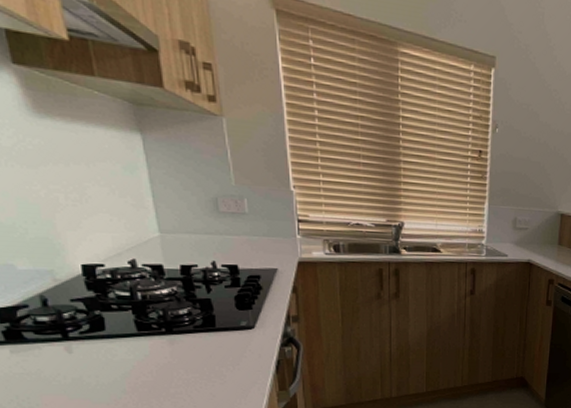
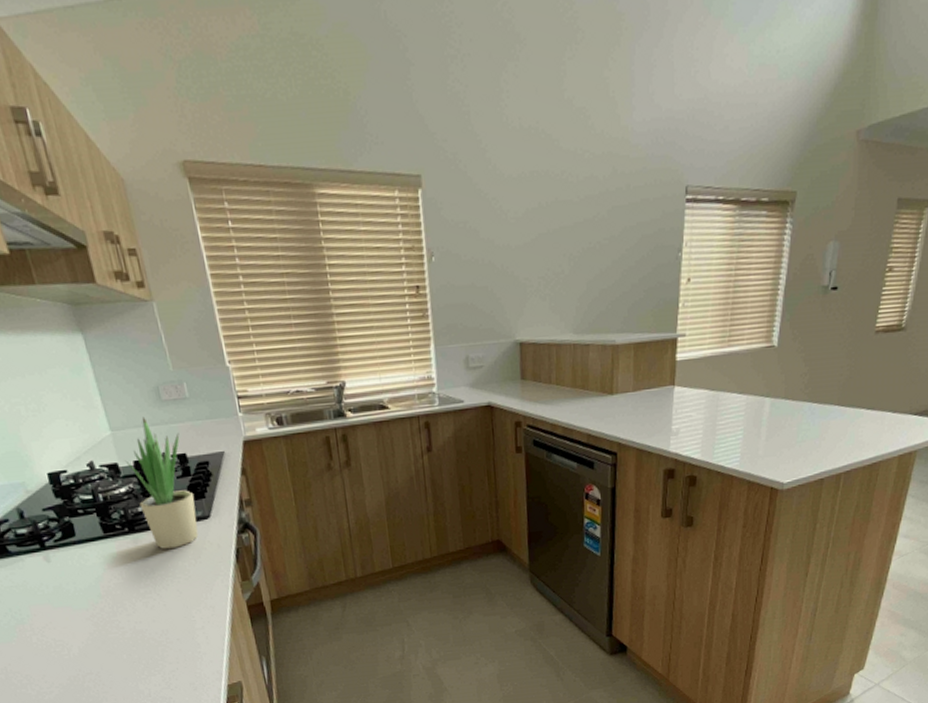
potted plant: none [171,224,241,353] -> present [125,417,199,549]

